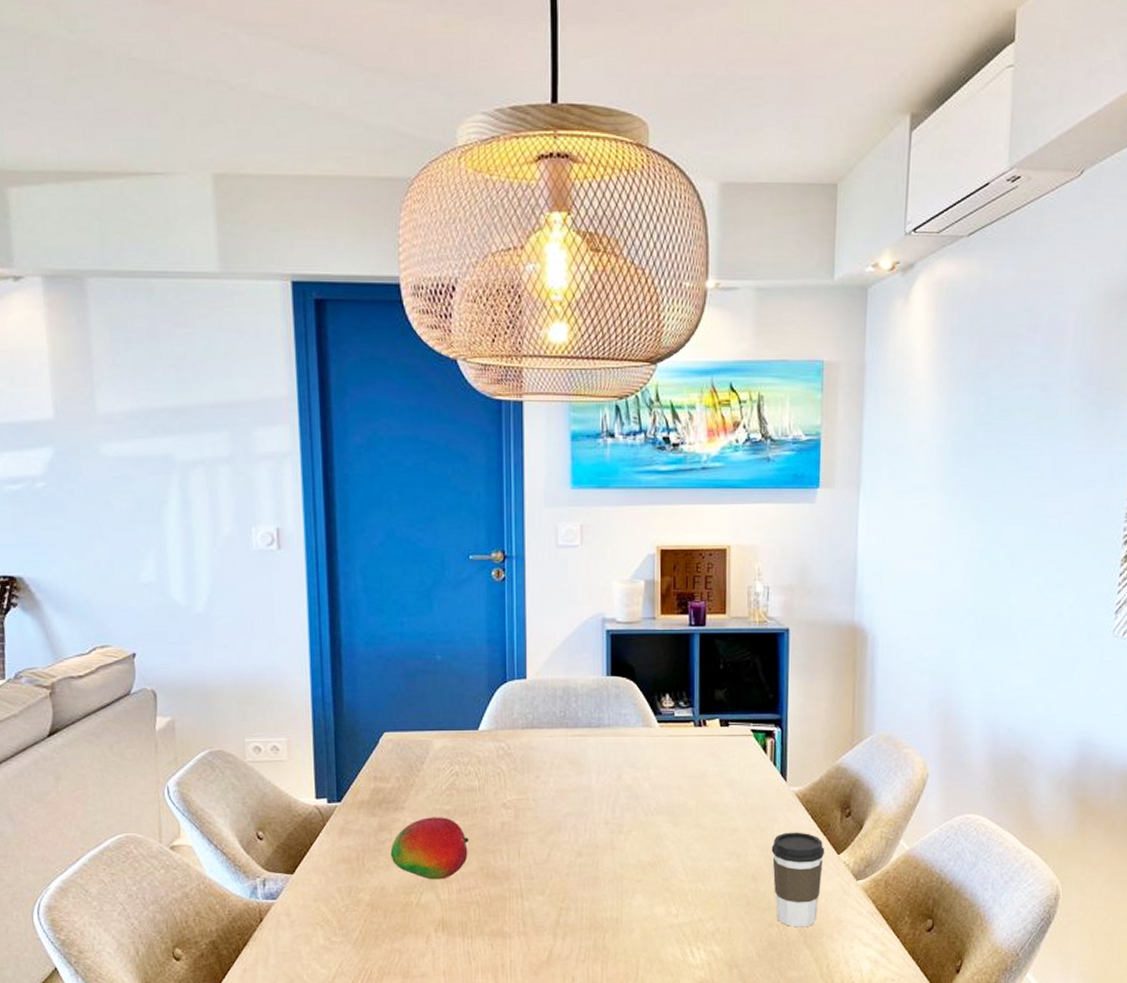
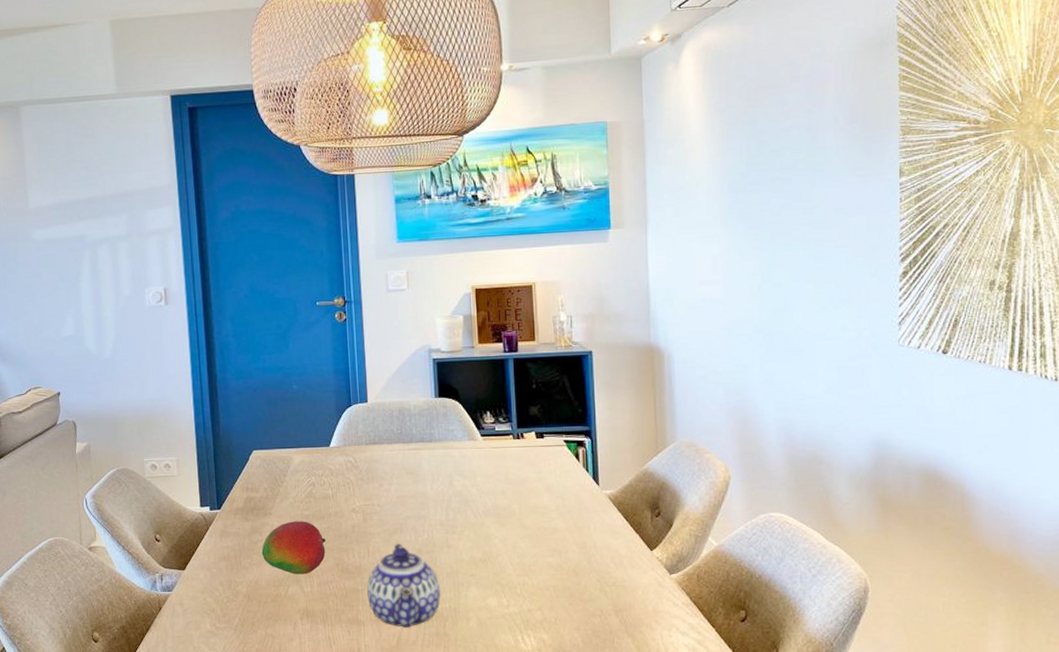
teapot: none [515,845,602,940] -> present [366,544,441,628]
coffee cup: present [771,832,825,928] -> none [589,530,639,617]

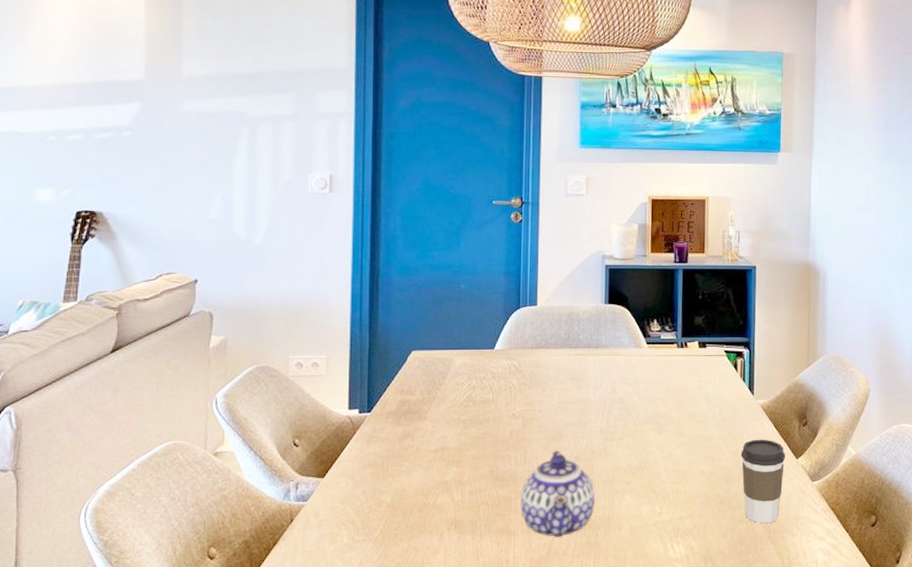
fruit: present [261,521,326,575] -> none [412,426,482,483]
coffee cup: none [589,530,639,617] -> present [741,439,786,524]

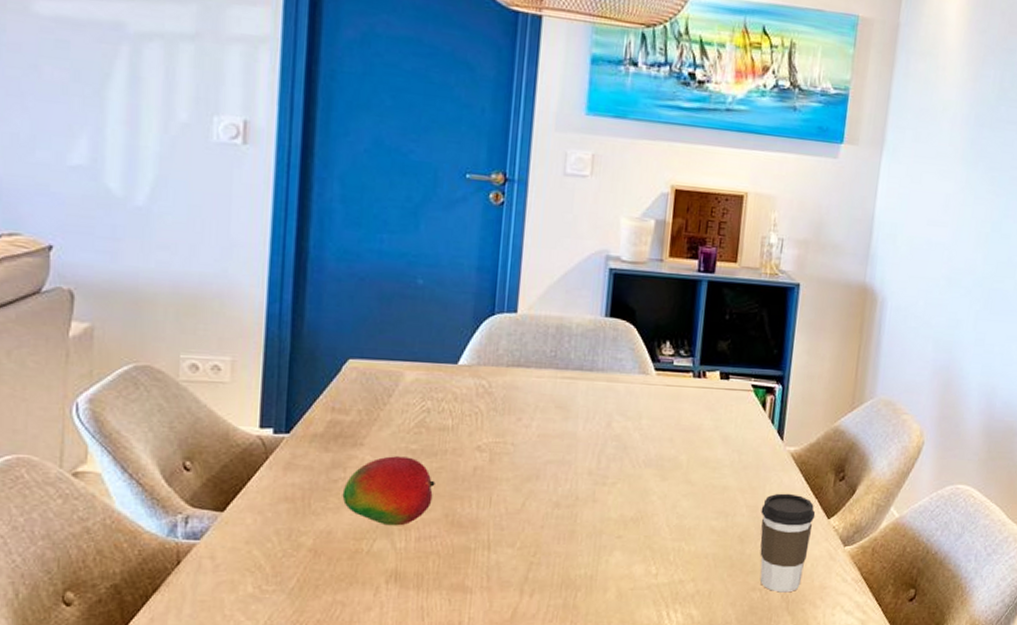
fruit: none [412,426,482,483] -> present [342,456,435,526]
teapot: present [520,451,596,537] -> none [480,494,578,597]

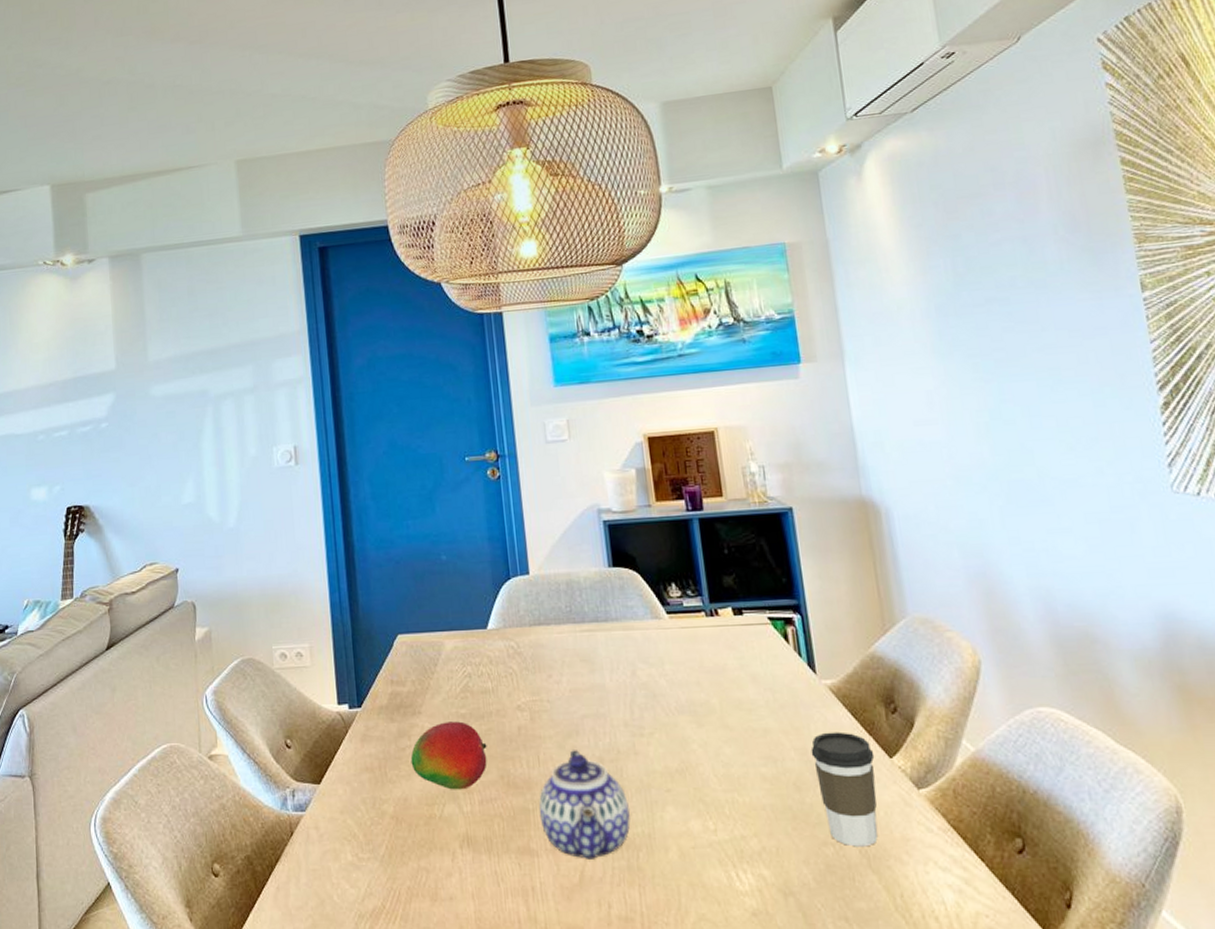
teapot: none [480,494,578,597] -> present [539,750,631,859]

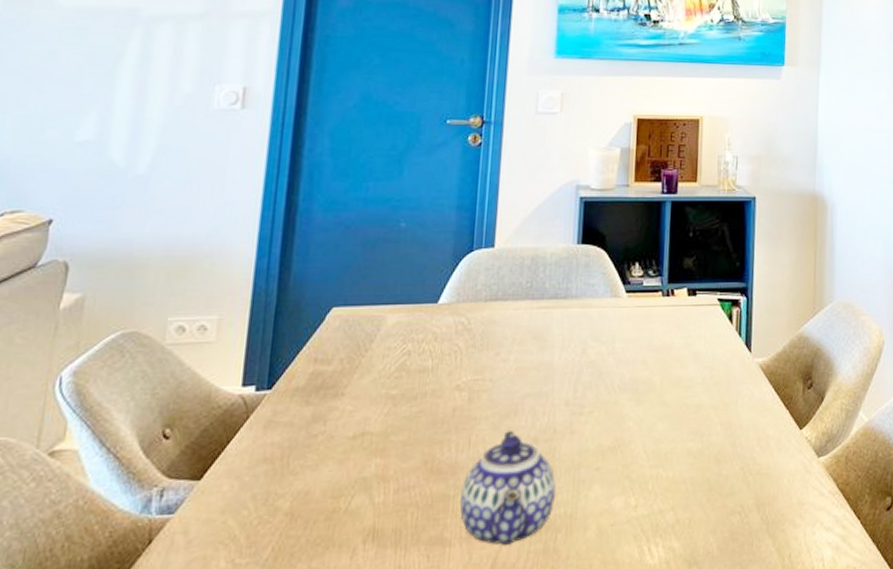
fruit: present [410,721,487,790] -> none [321,403,415,479]
coffee cup: present [811,732,878,847] -> none [735,406,788,514]

